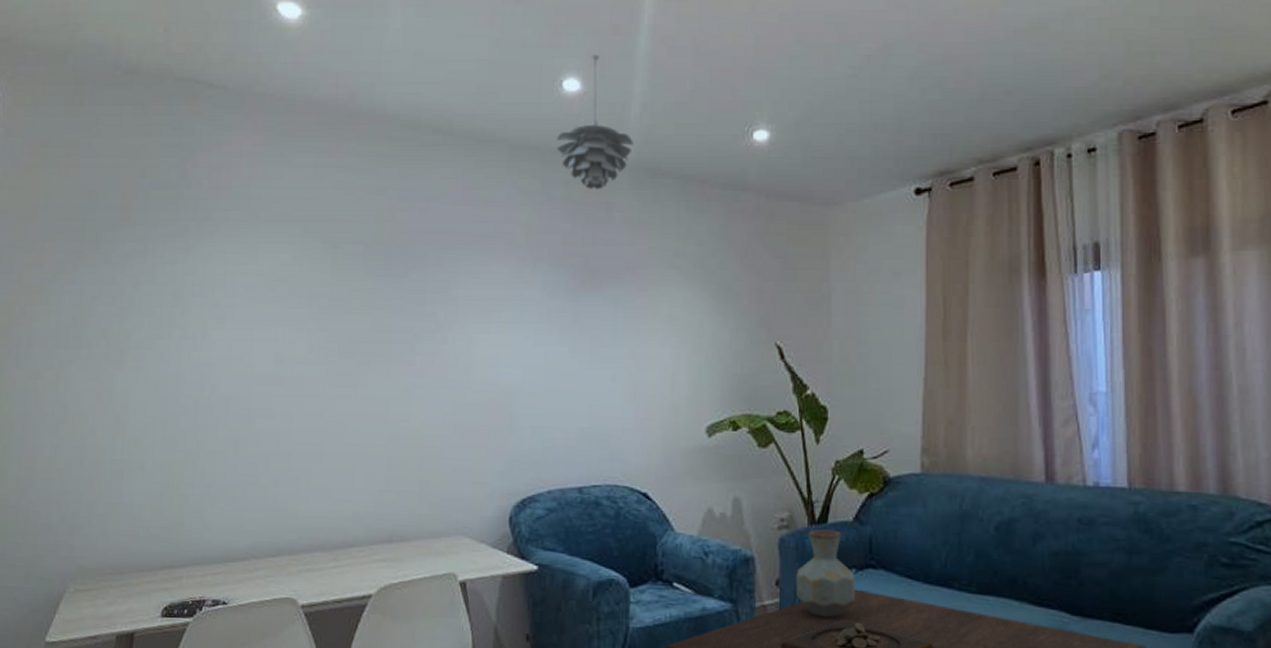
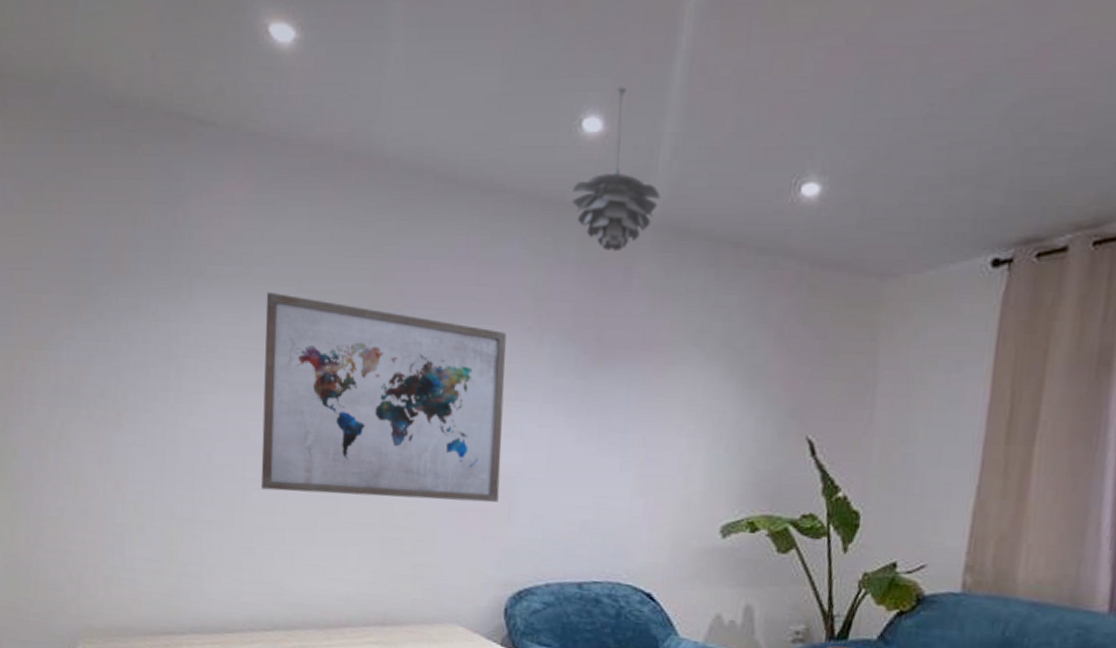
wall art: none [266,233,502,418] -> present [261,291,506,503]

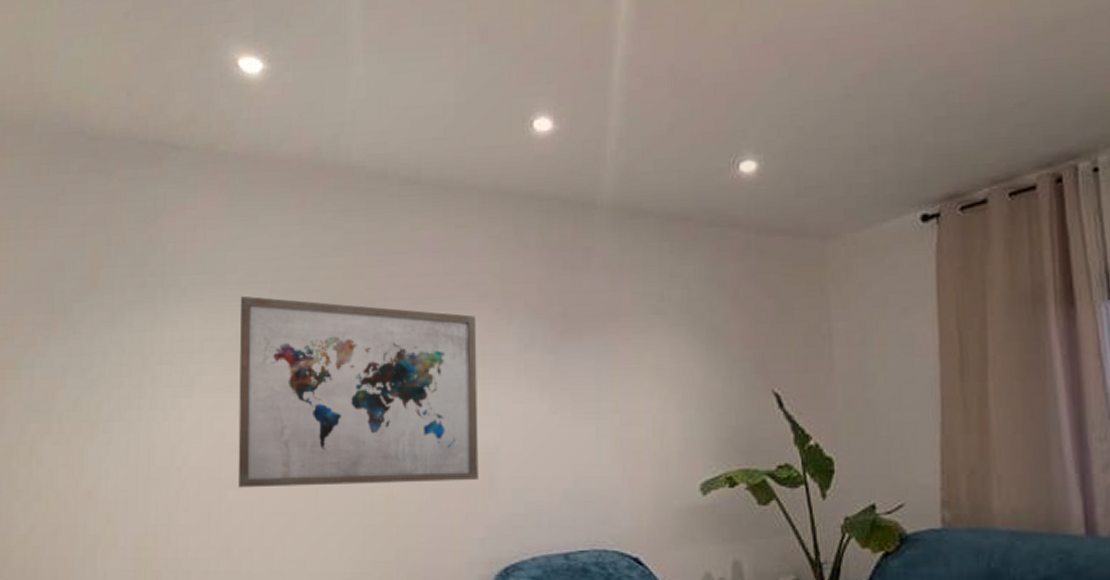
pendant light: present [572,86,661,252] -> none [529,90,612,235]

